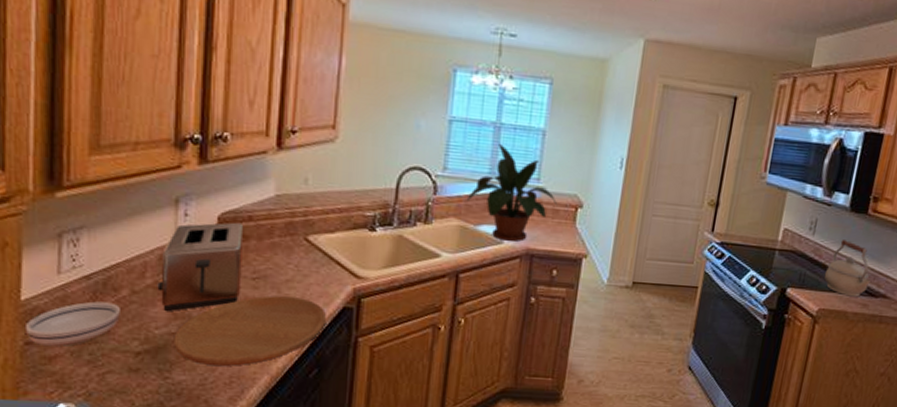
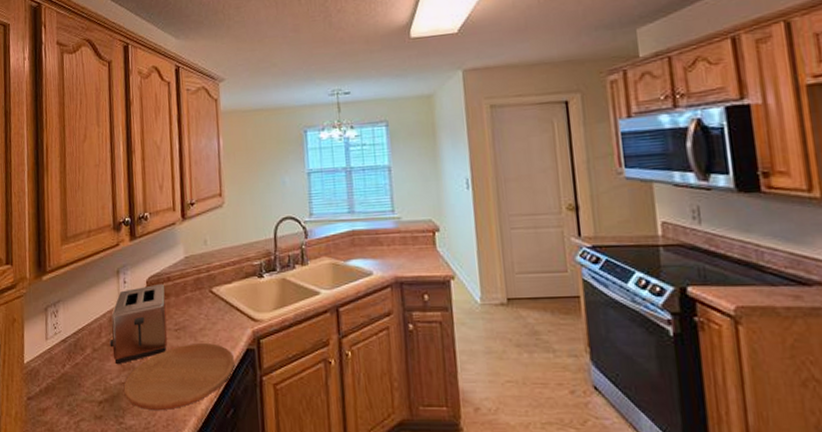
bowl: present [26,301,120,347] -> none [28,360,87,399]
potted plant: present [467,143,558,242] -> none [334,184,416,272]
kettle: present [824,240,871,297] -> none [729,224,795,289]

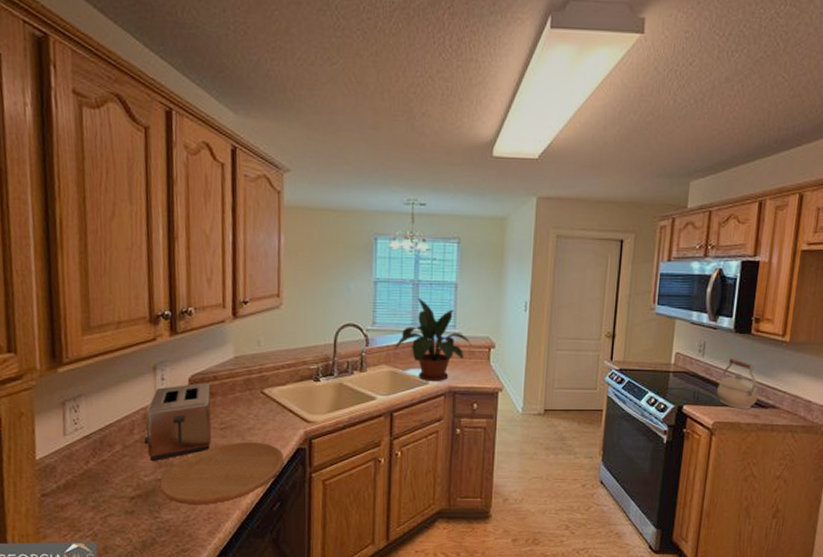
potted plant: none [334,184,416,272] -> present [395,297,473,381]
kettle: none [729,224,795,289] -> present [716,359,760,409]

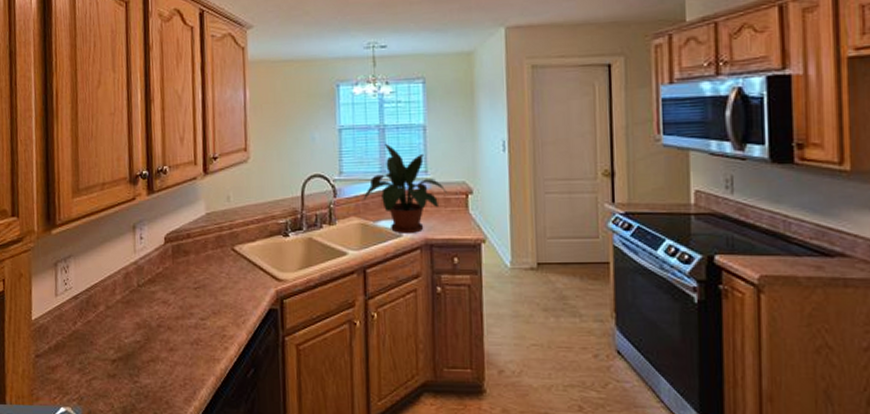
toaster: present [143,382,212,462] -> none [124,240,186,323]
cutting board: present [160,442,284,504] -> none [139,303,256,369]
kettle: present [716,359,760,409] -> none [757,195,819,259]

